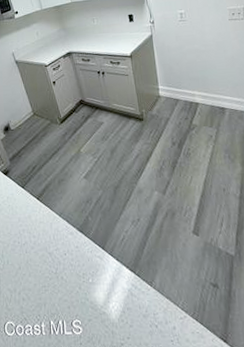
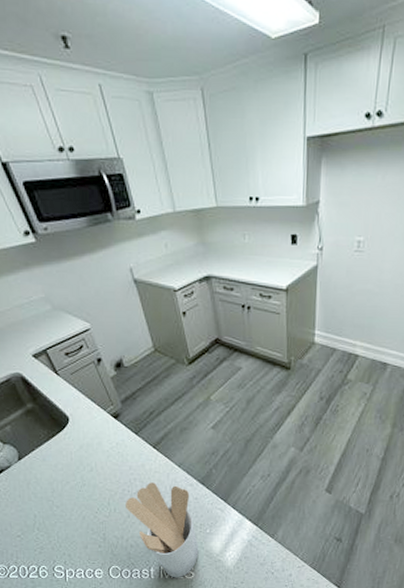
utensil holder: none [17,233,84,334] -> present [126,483,199,578]

